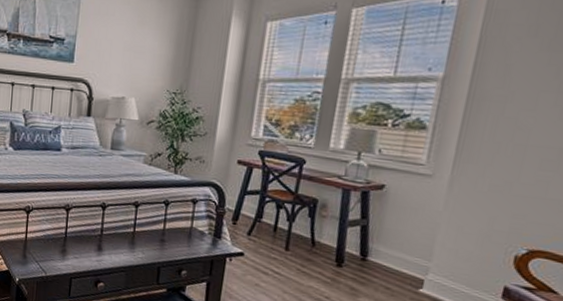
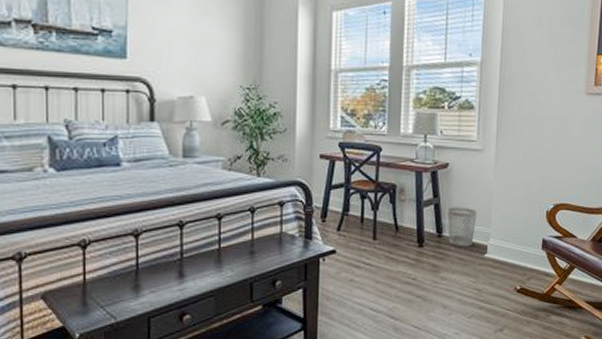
wastebasket: none [374,231,415,278] -> present [447,207,477,247]

